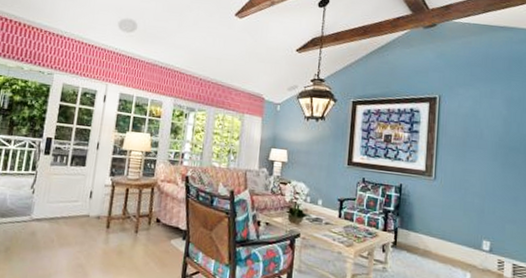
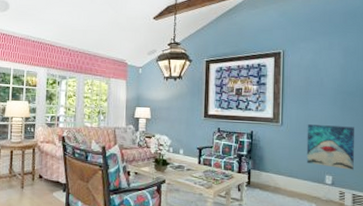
wall art: none [461,180,517,237] -> present [306,124,354,170]

